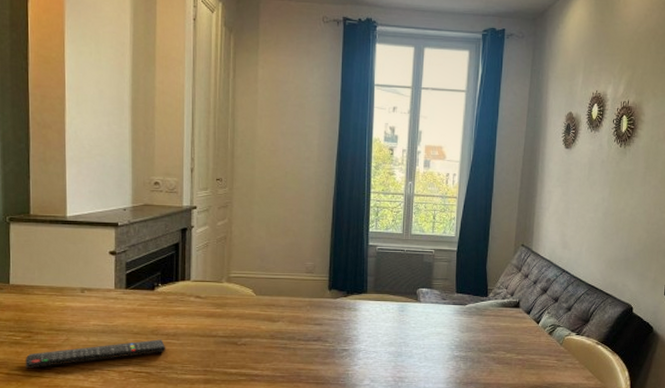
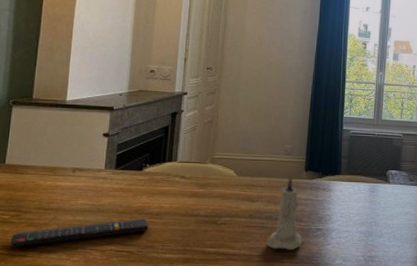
candle: none [289,294,328,371] -> present [265,175,303,250]

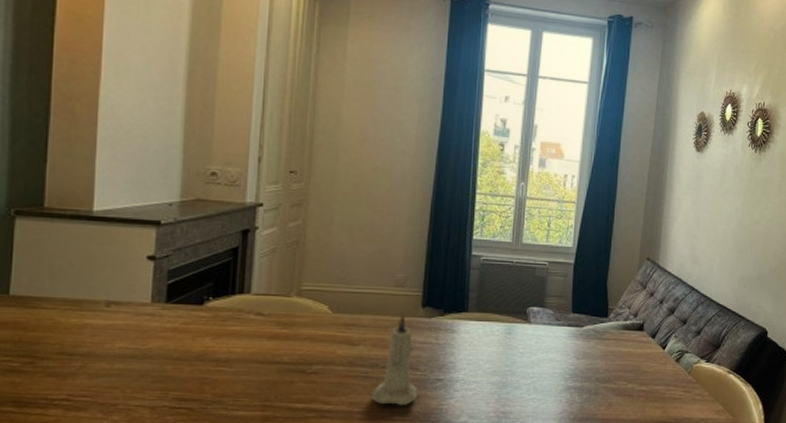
remote control: present [10,218,149,248] -> none [23,366,215,404]

